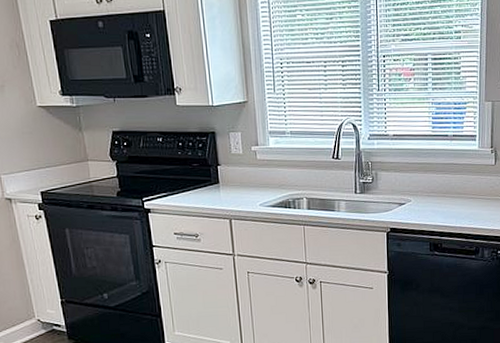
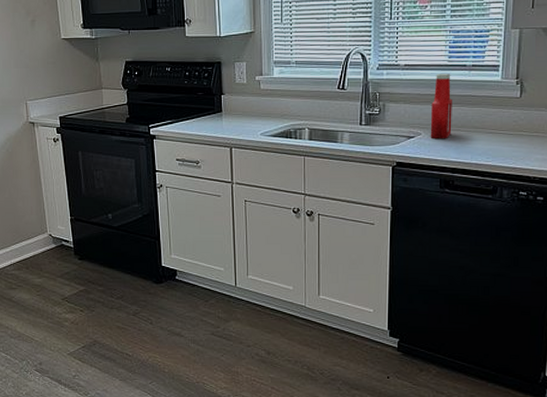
ketchup bottle: none [419,143,438,205] -> present [430,74,452,139]

